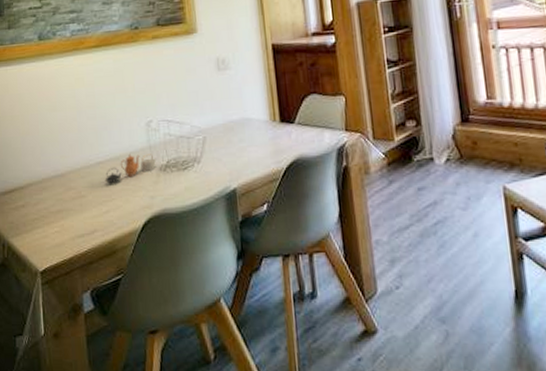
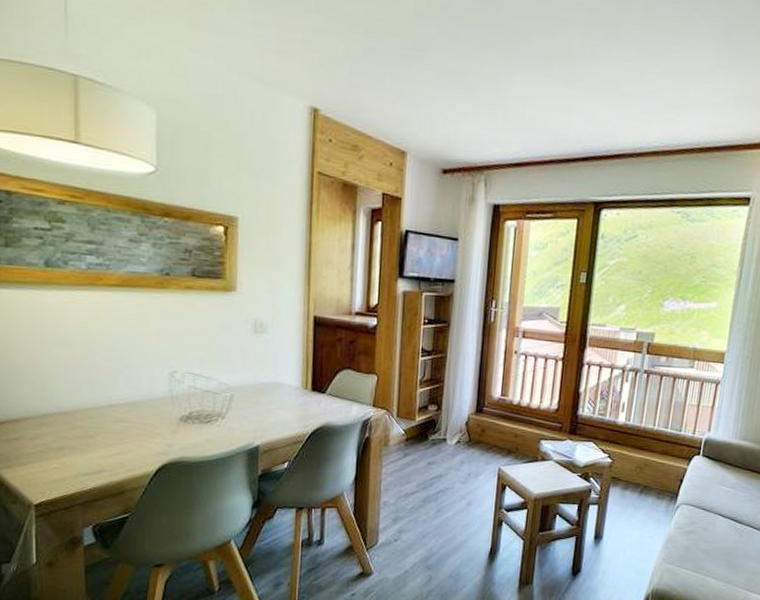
teapot: present [104,153,157,183] -> none [117,400,178,427]

